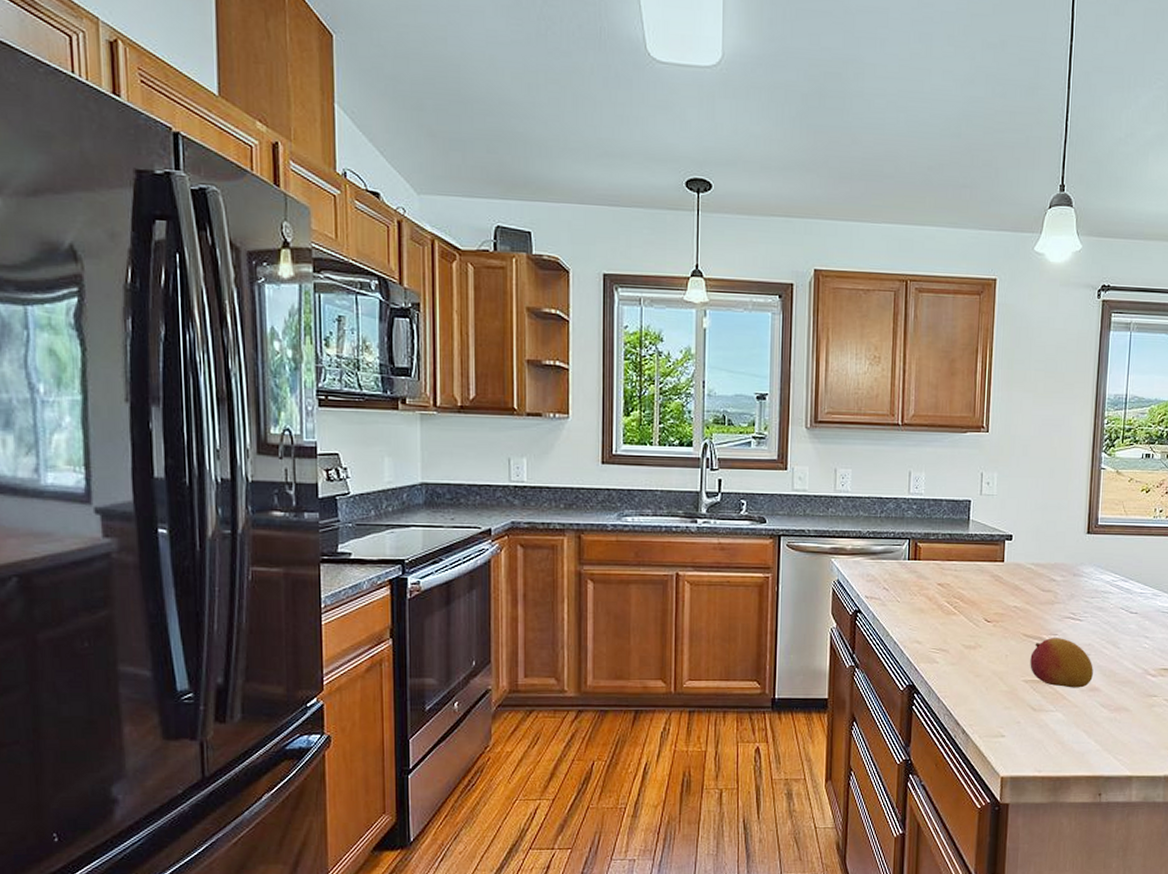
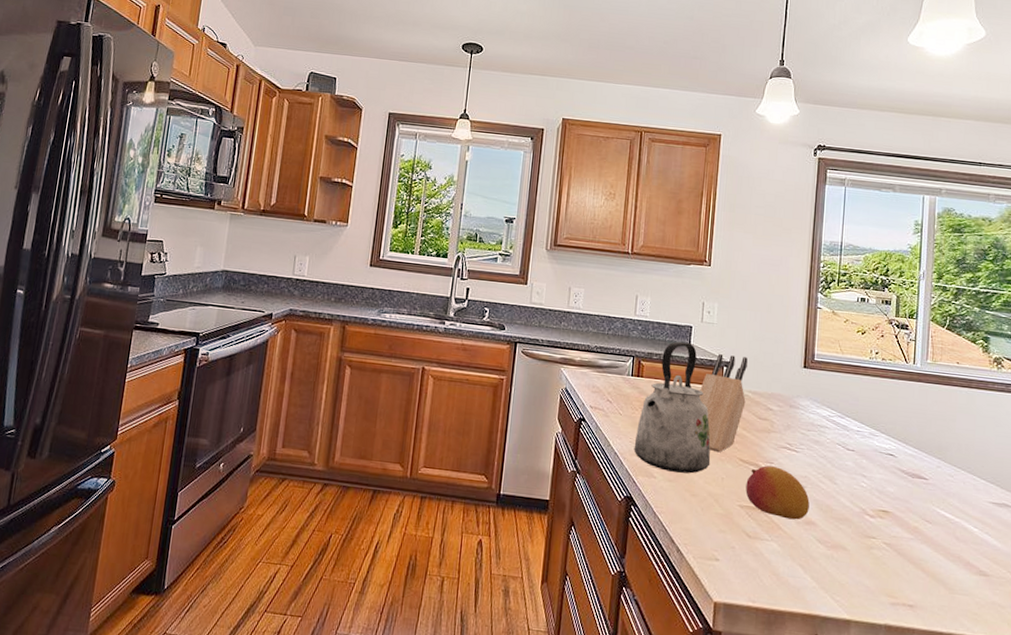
kettle: none [914,518,994,655] -> present [634,341,711,474]
knife block: none [980,528,1030,630] -> present [699,354,748,453]

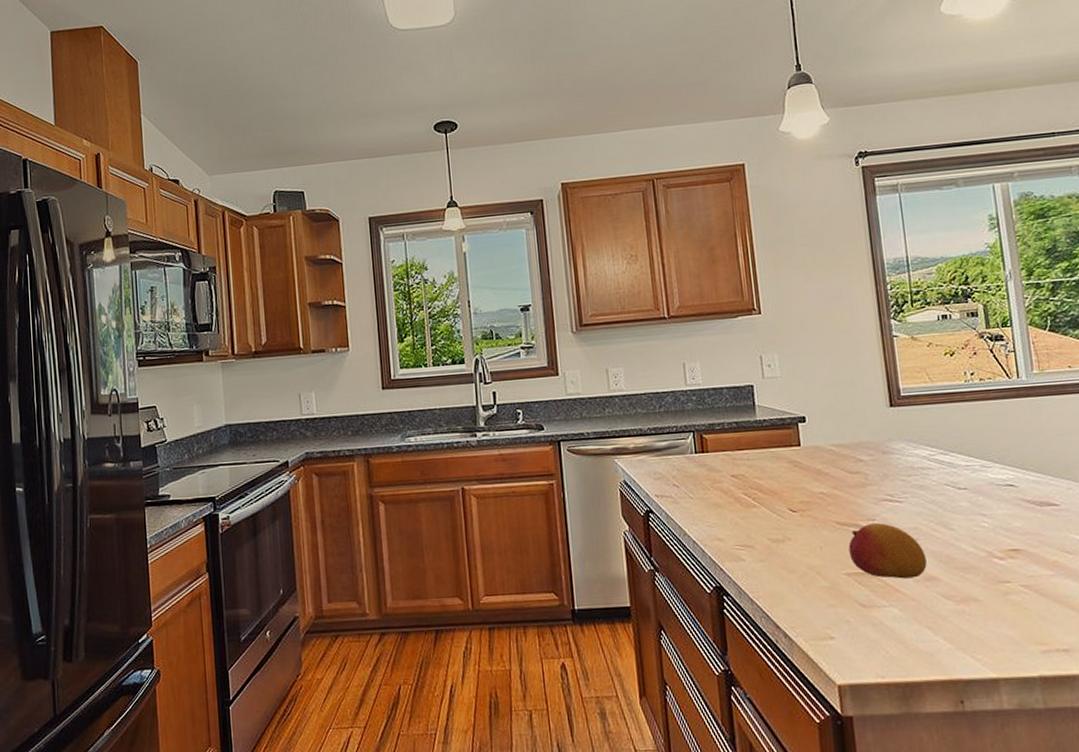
kettle: present [634,341,711,474] -> none [712,404,804,551]
knife block: present [699,354,748,453] -> none [775,407,831,520]

